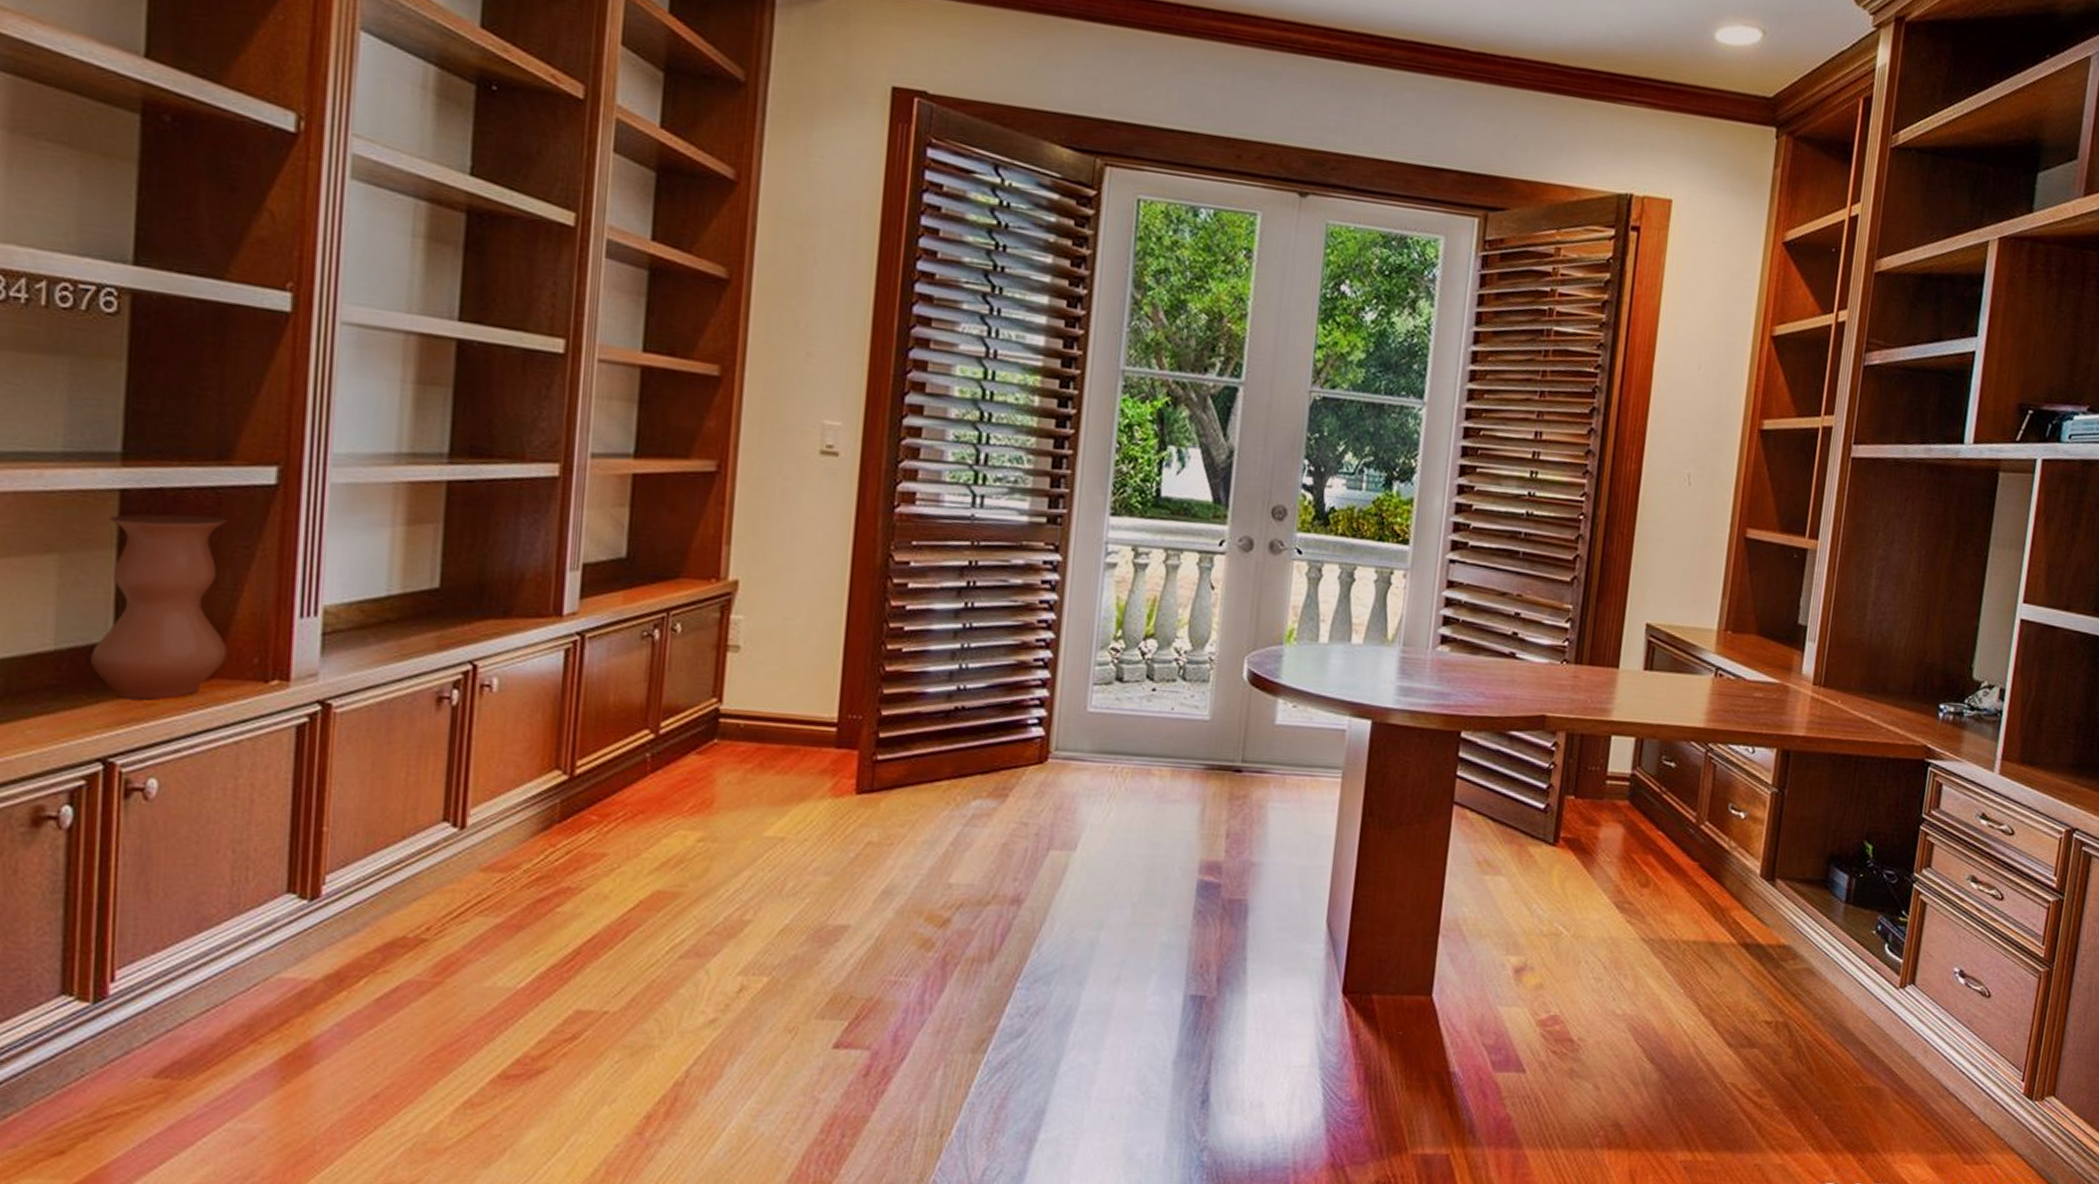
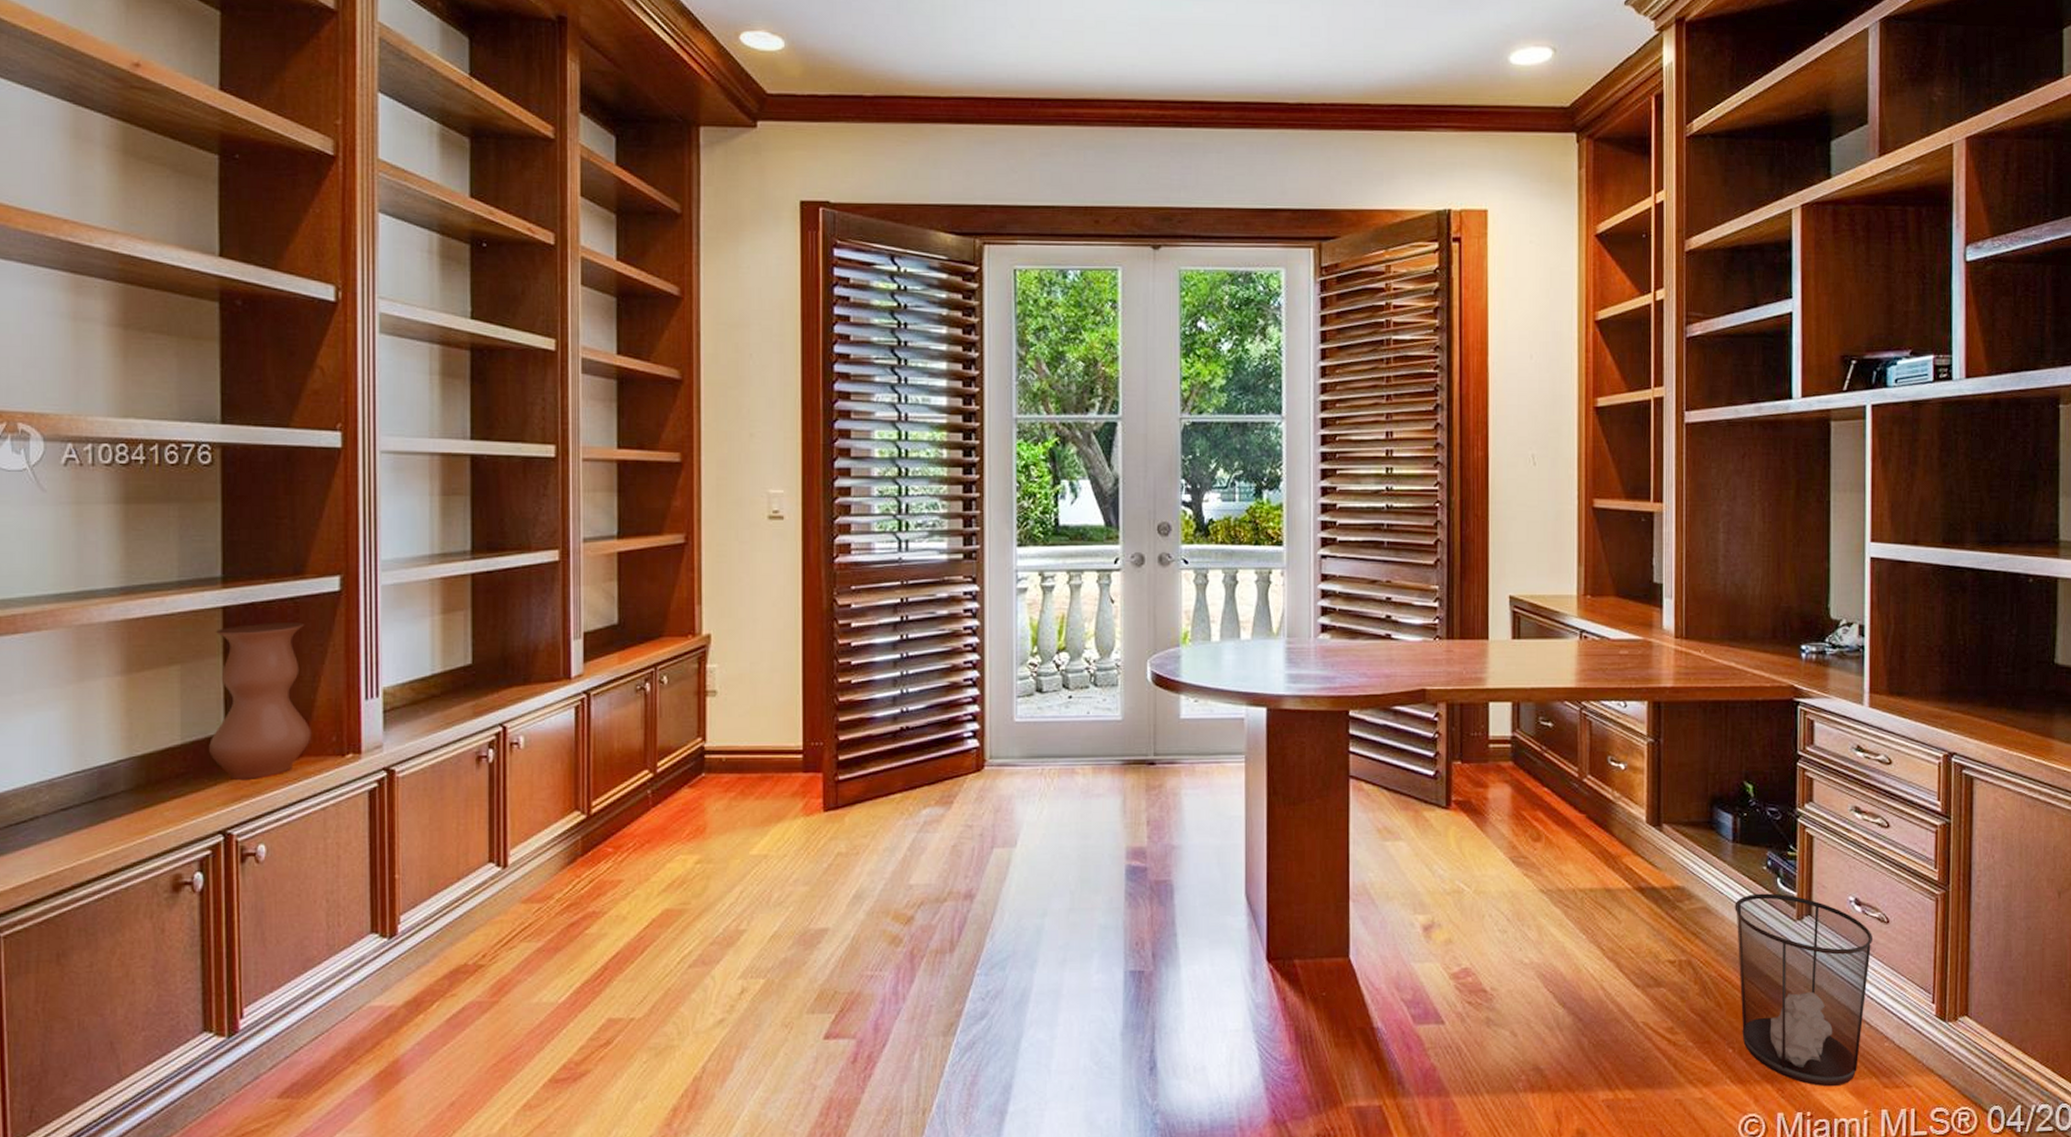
waste bin: none [1830,958,1973,1160] -> present [1734,893,1874,1087]

